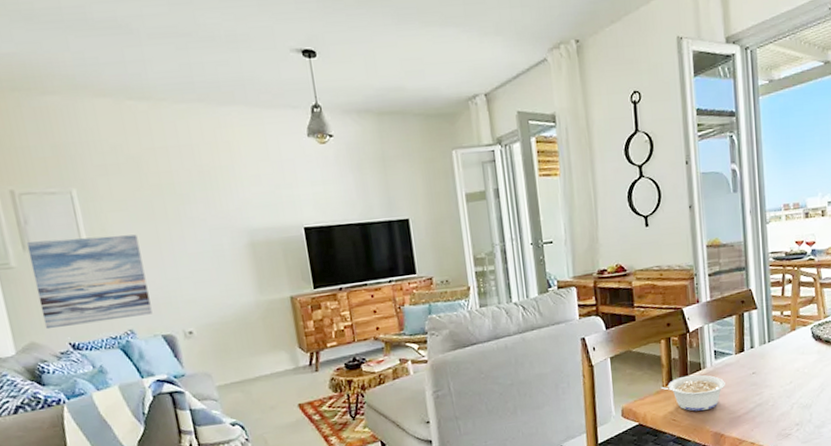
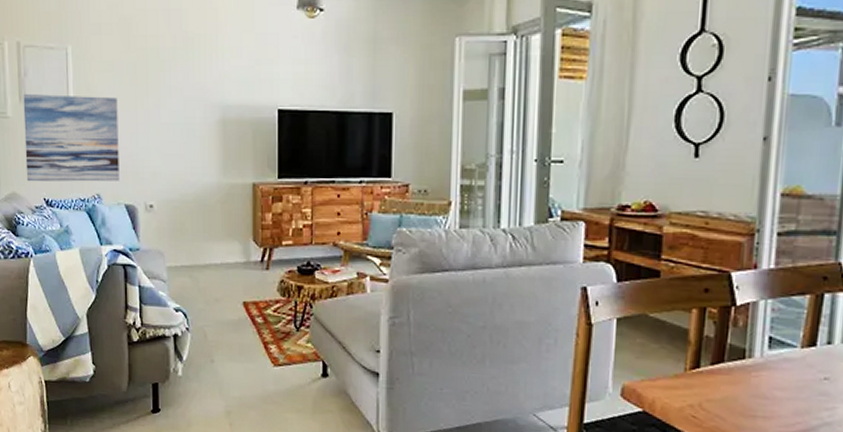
legume: present [660,374,725,412] -> none [681,362,779,414]

